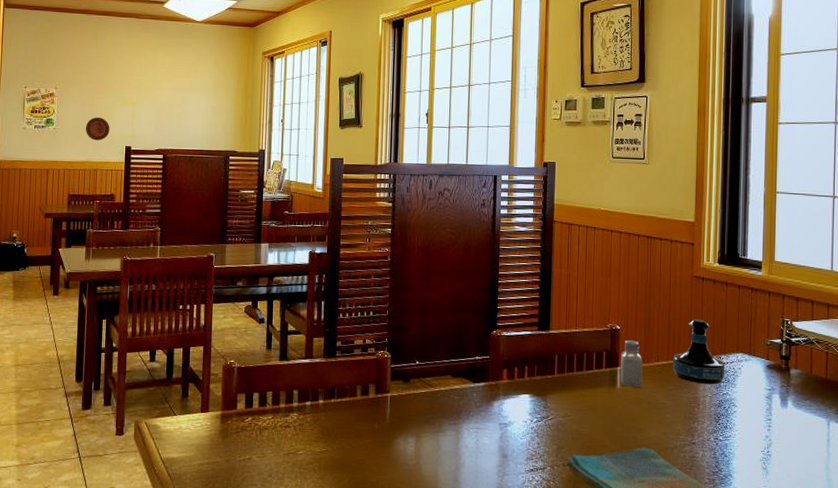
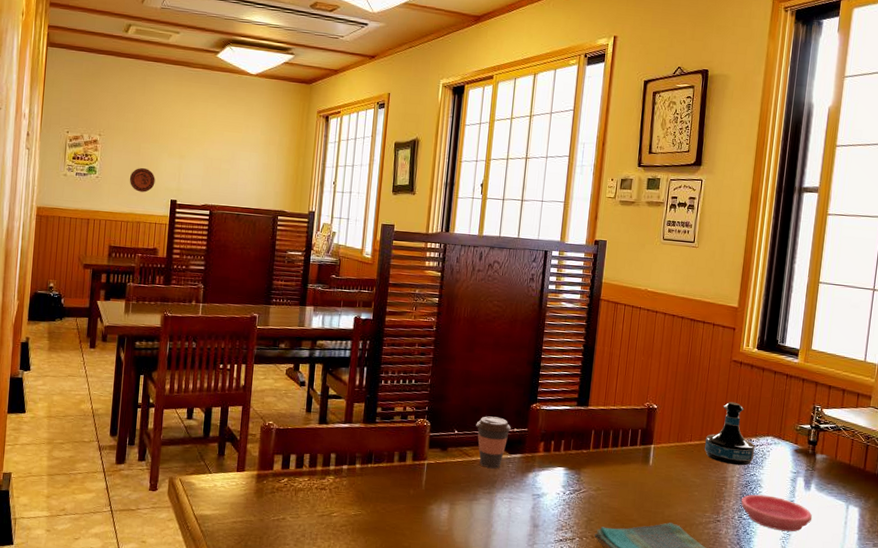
coffee cup: none [437,345,474,398] -> present [476,416,512,468]
saltshaker: present [620,339,643,387] -> none [653,419,676,465]
saucer: none [716,414,791,452] -> present [741,494,812,532]

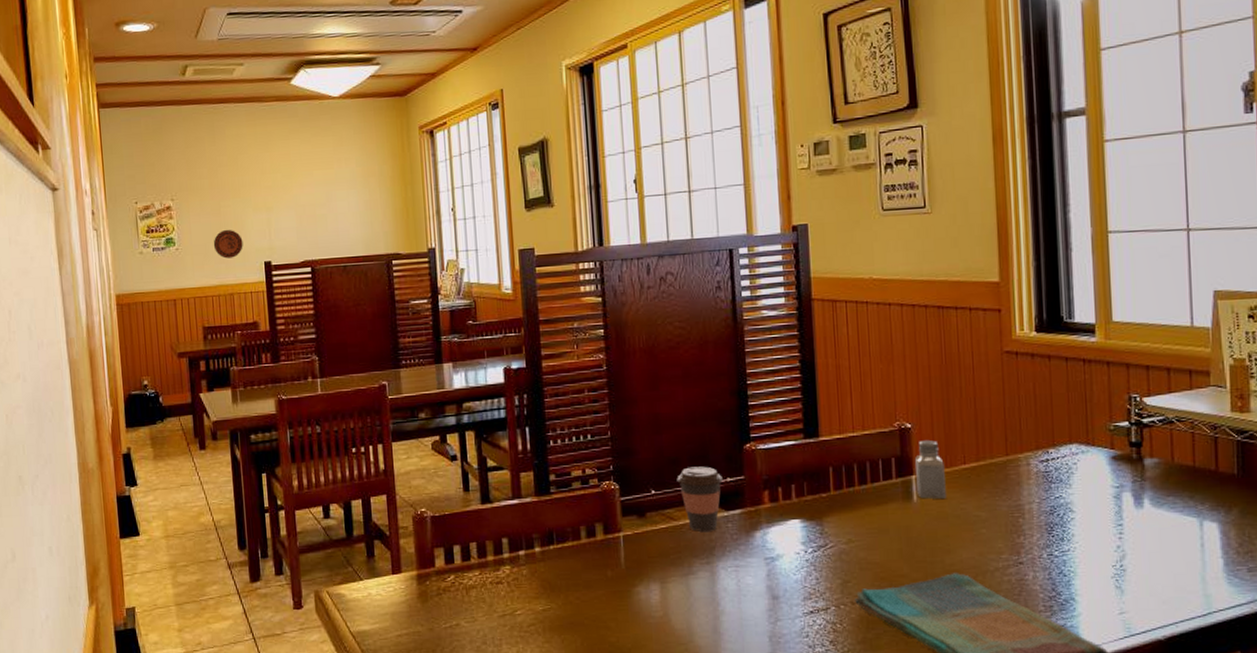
saltshaker: none [653,419,676,465] -> present [915,439,946,499]
tequila bottle: present [705,401,755,466] -> none [985,405,1056,488]
saucer: present [741,494,812,532] -> none [1048,521,1152,567]

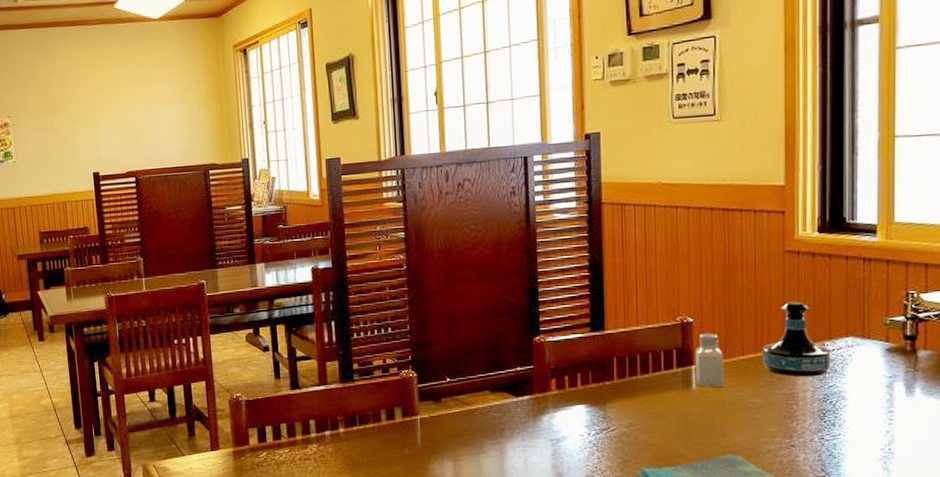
decorative plate: present [213,229,243,259] -> none [46,143,74,170]
coffee cup: present [677,466,724,532] -> none [470,357,514,415]
tequila bottle: none [985,405,1056,488] -> present [763,301,831,377]

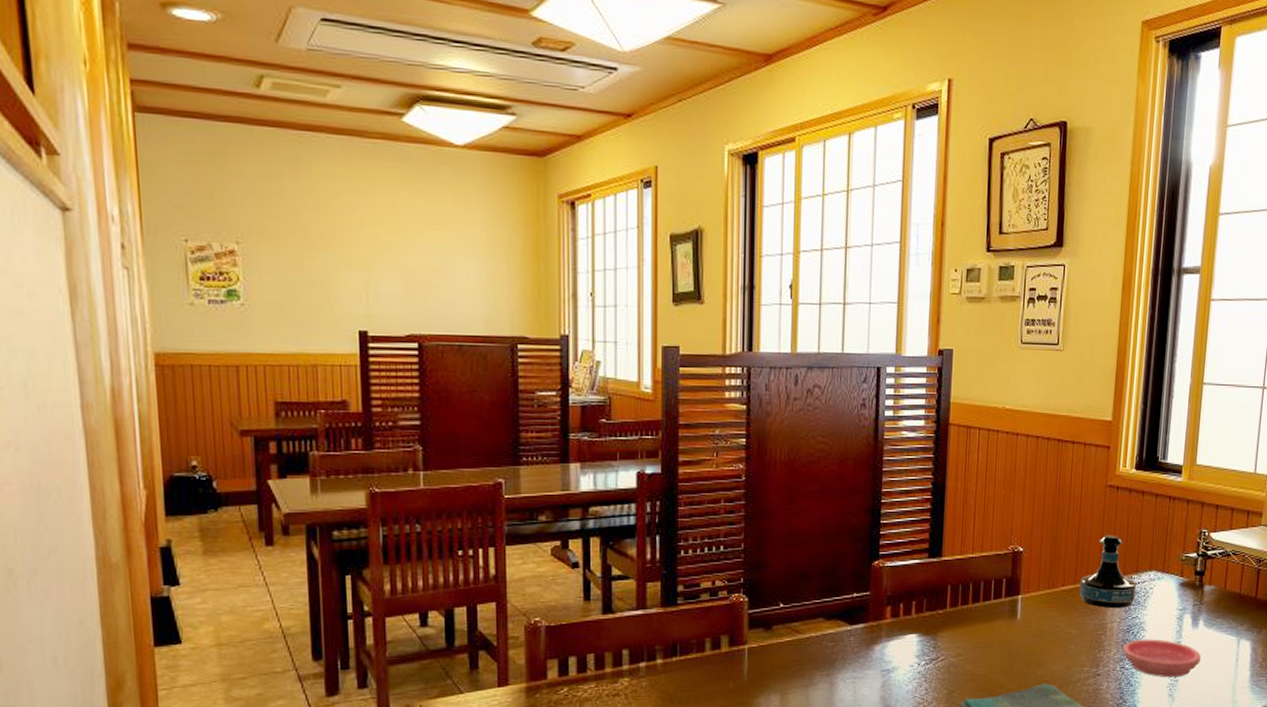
saltshaker: present [696,332,724,387] -> none [1021,563,1047,617]
saucer: none [821,408,920,450] -> present [1123,639,1201,678]

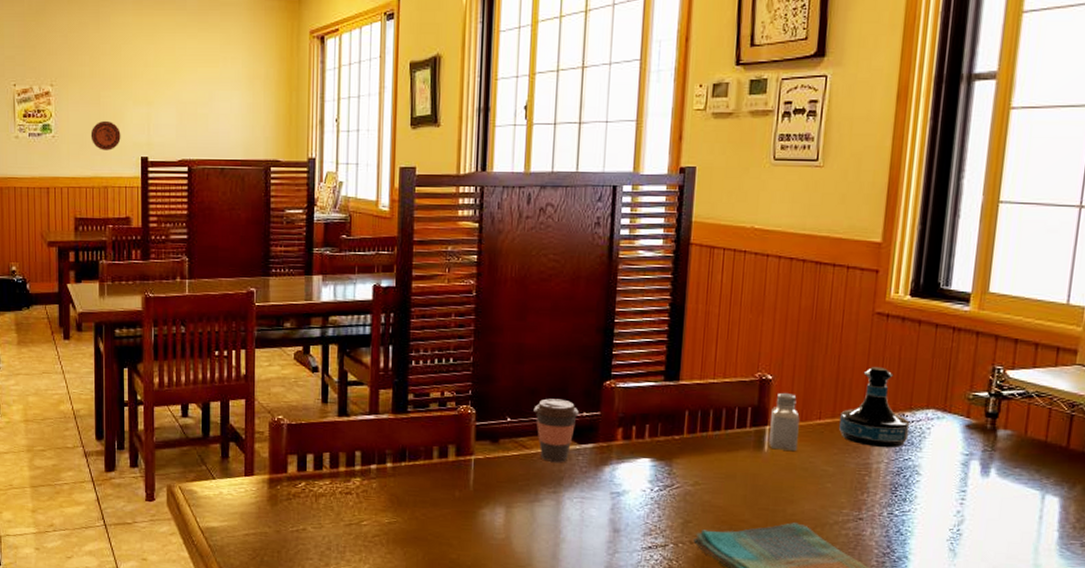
decorative plate: none [292,287,332,323] -> present [90,120,121,151]
coffee cup: none [805,581,851,645] -> present [533,398,580,462]
saltshaker: none [1021,563,1047,617] -> present [769,392,800,451]
saucer: present [1123,639,1201,678] -> none [891,484,992,531]

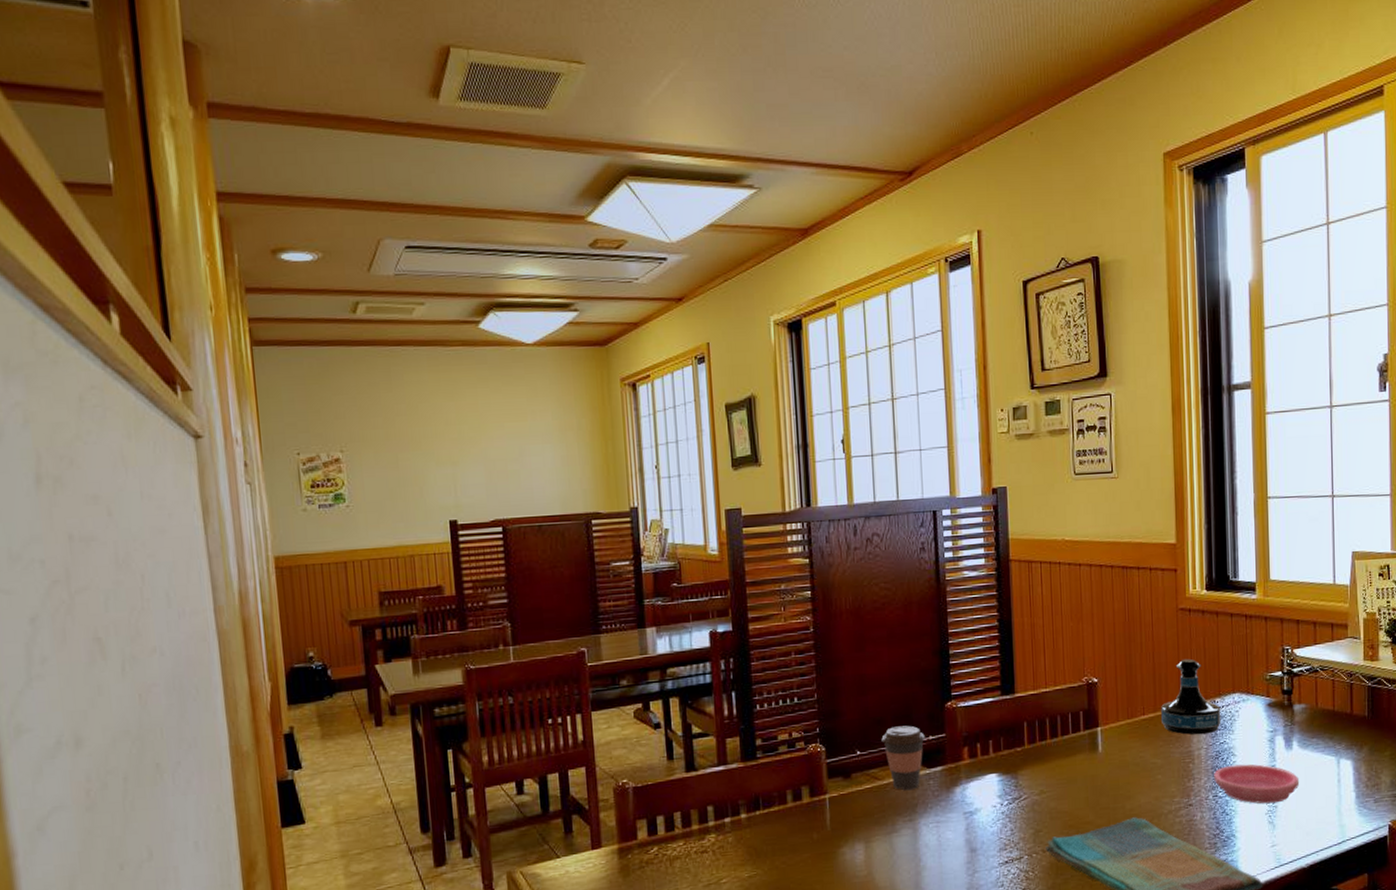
decorative plate: present [90,120,121,151] -> none [390,484,425,517]
saltshaker: present [769,392,800,451] -> none [1101,693,1127,749]
saucer: none [891,484,992,531] -> present [1214,764,1299,804]

